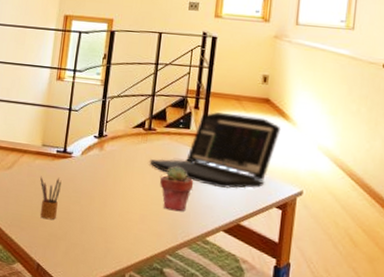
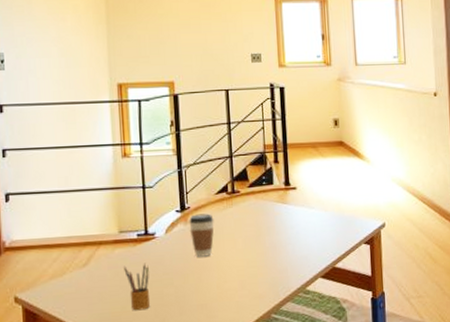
coffee cup: none [103,143,127,185] -> present [189,213,214,257]
laptop: present [149,112,281,189] -> none [238,160,358,236]
potted succulent: present [159,167,194,212] -> none [252,225,286,270]

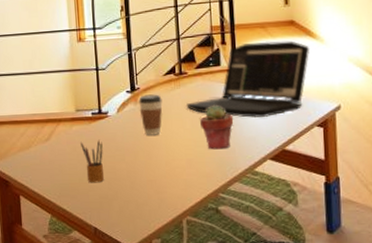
laptop: none [238,160,358,236] -> present [185,40,310,118]
potted succulent: none [252,225,286,270] -> present [199,105,234,150]

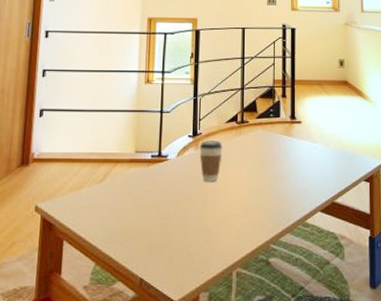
pencil box: present [80,139,104,183] -> none [136,183,159,229]
laptop: present [185,40,310,118] -> none [244,97,361,169]
potted succulent: present [199,105,234,150] -> none [256,155,289,199]

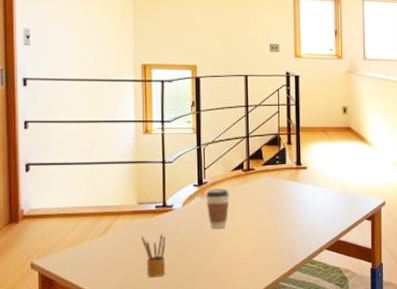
pencil box: none [136,183,159,229] -> present [141,233,166,278]

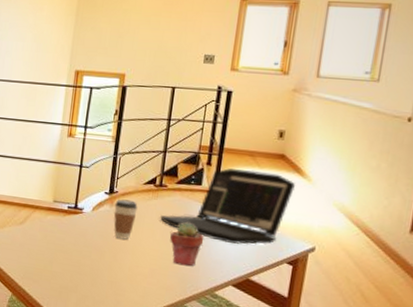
pencil box: present [141,233,166,278] -> none [51,231,73,273]
laptop: none [252,144,363,212] -> present [159,168,296,245]
potted succulent: none [264,200,296,242] -> present [169,222,204,267]

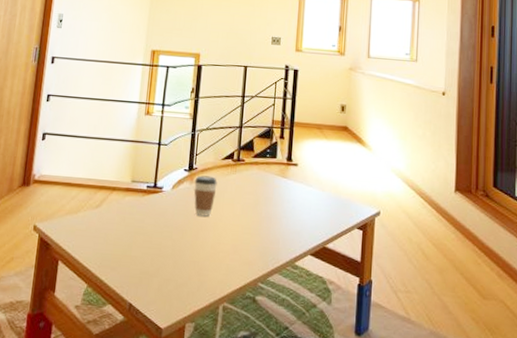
laptop: present [159,168,296,245] -> none [238,141,359,213]
potted succulent: present [169,222,204,267] -> none [249,195,282,239]

